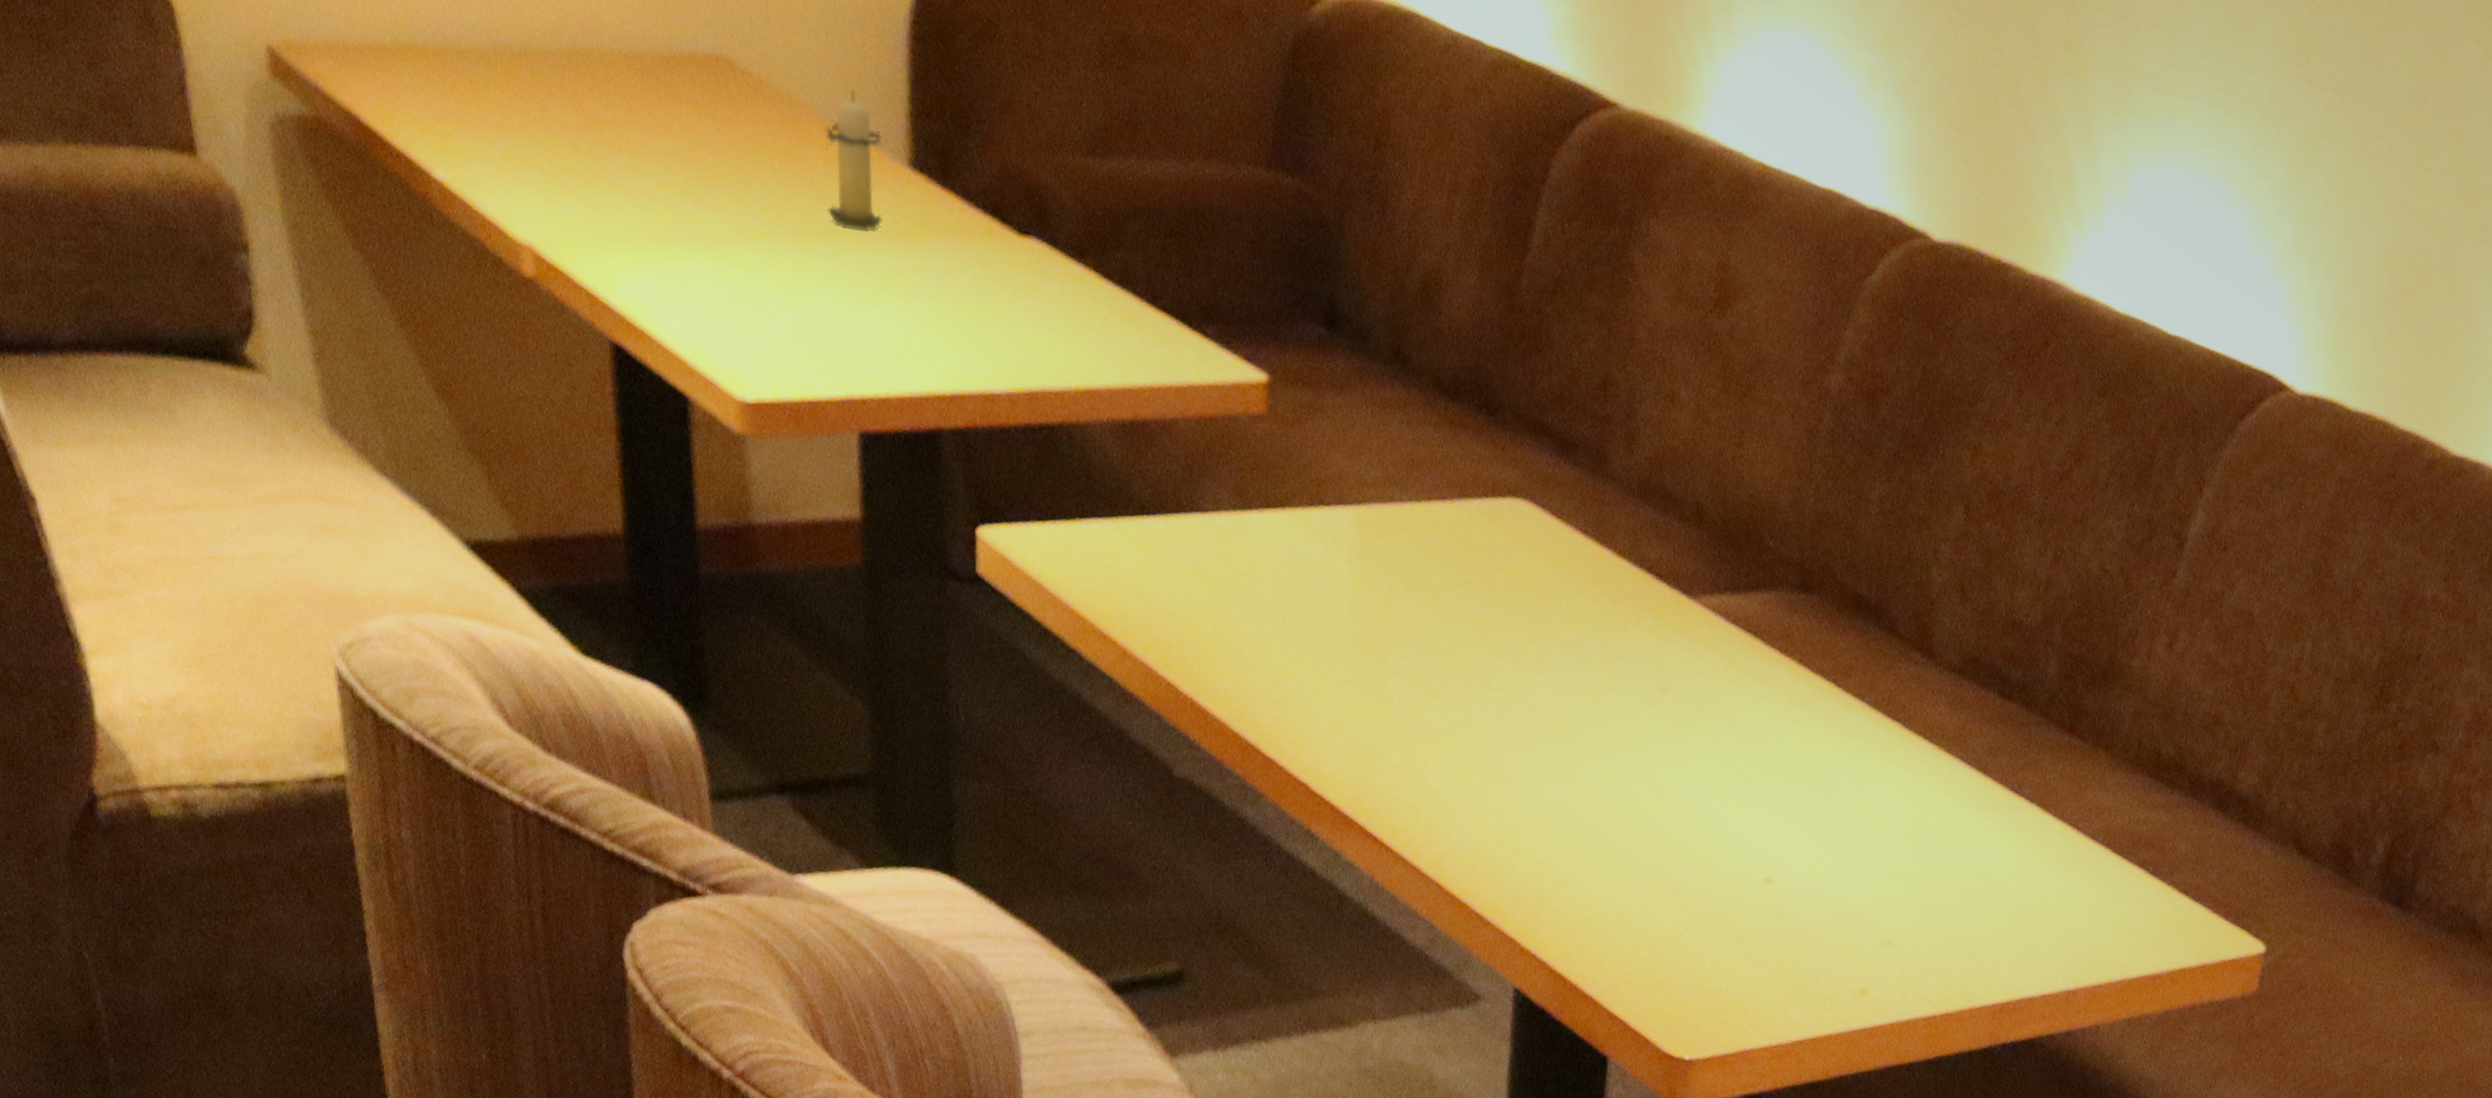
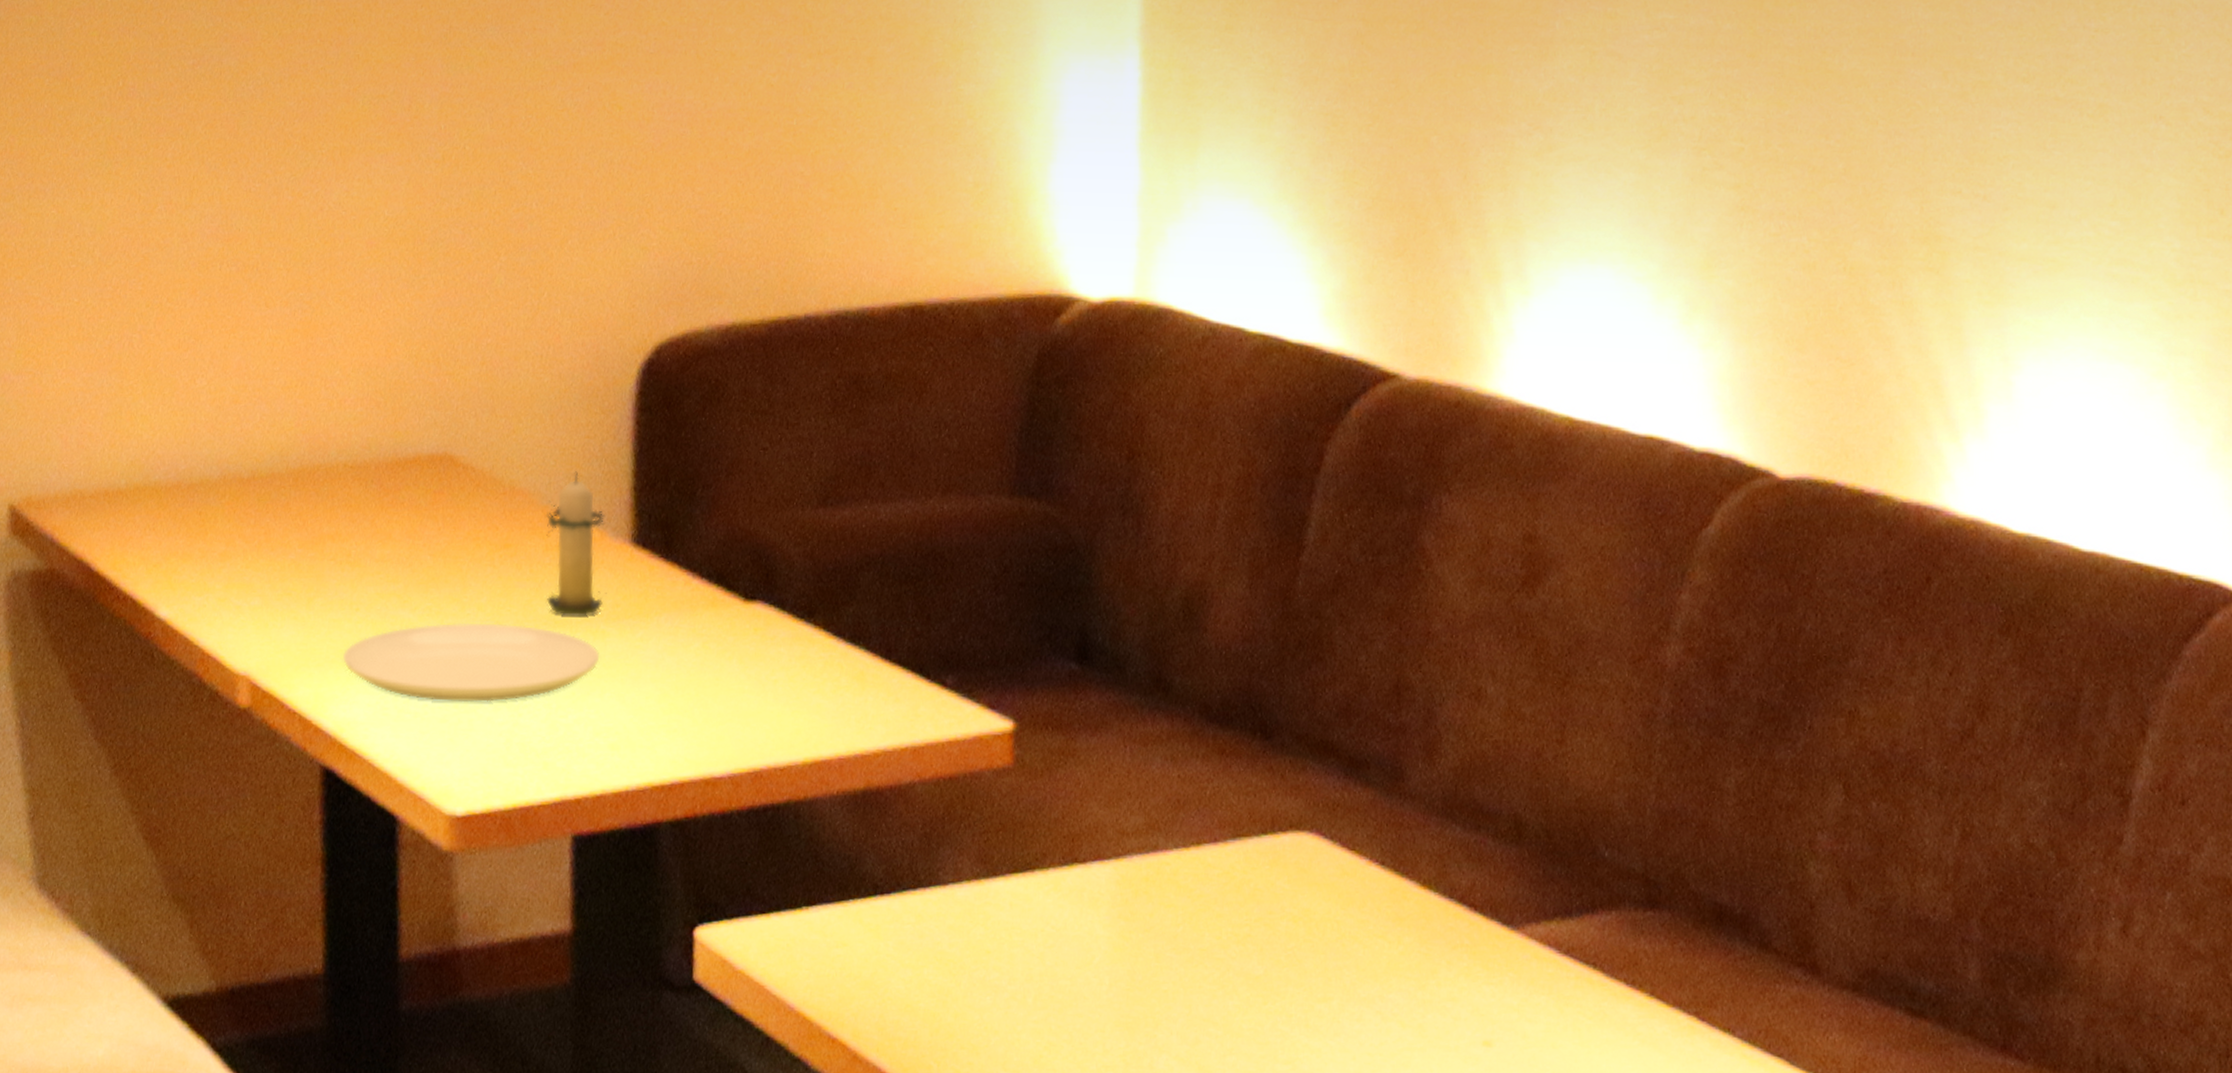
plate: none [626,219,881,301] -> present [342,622,600,702]

